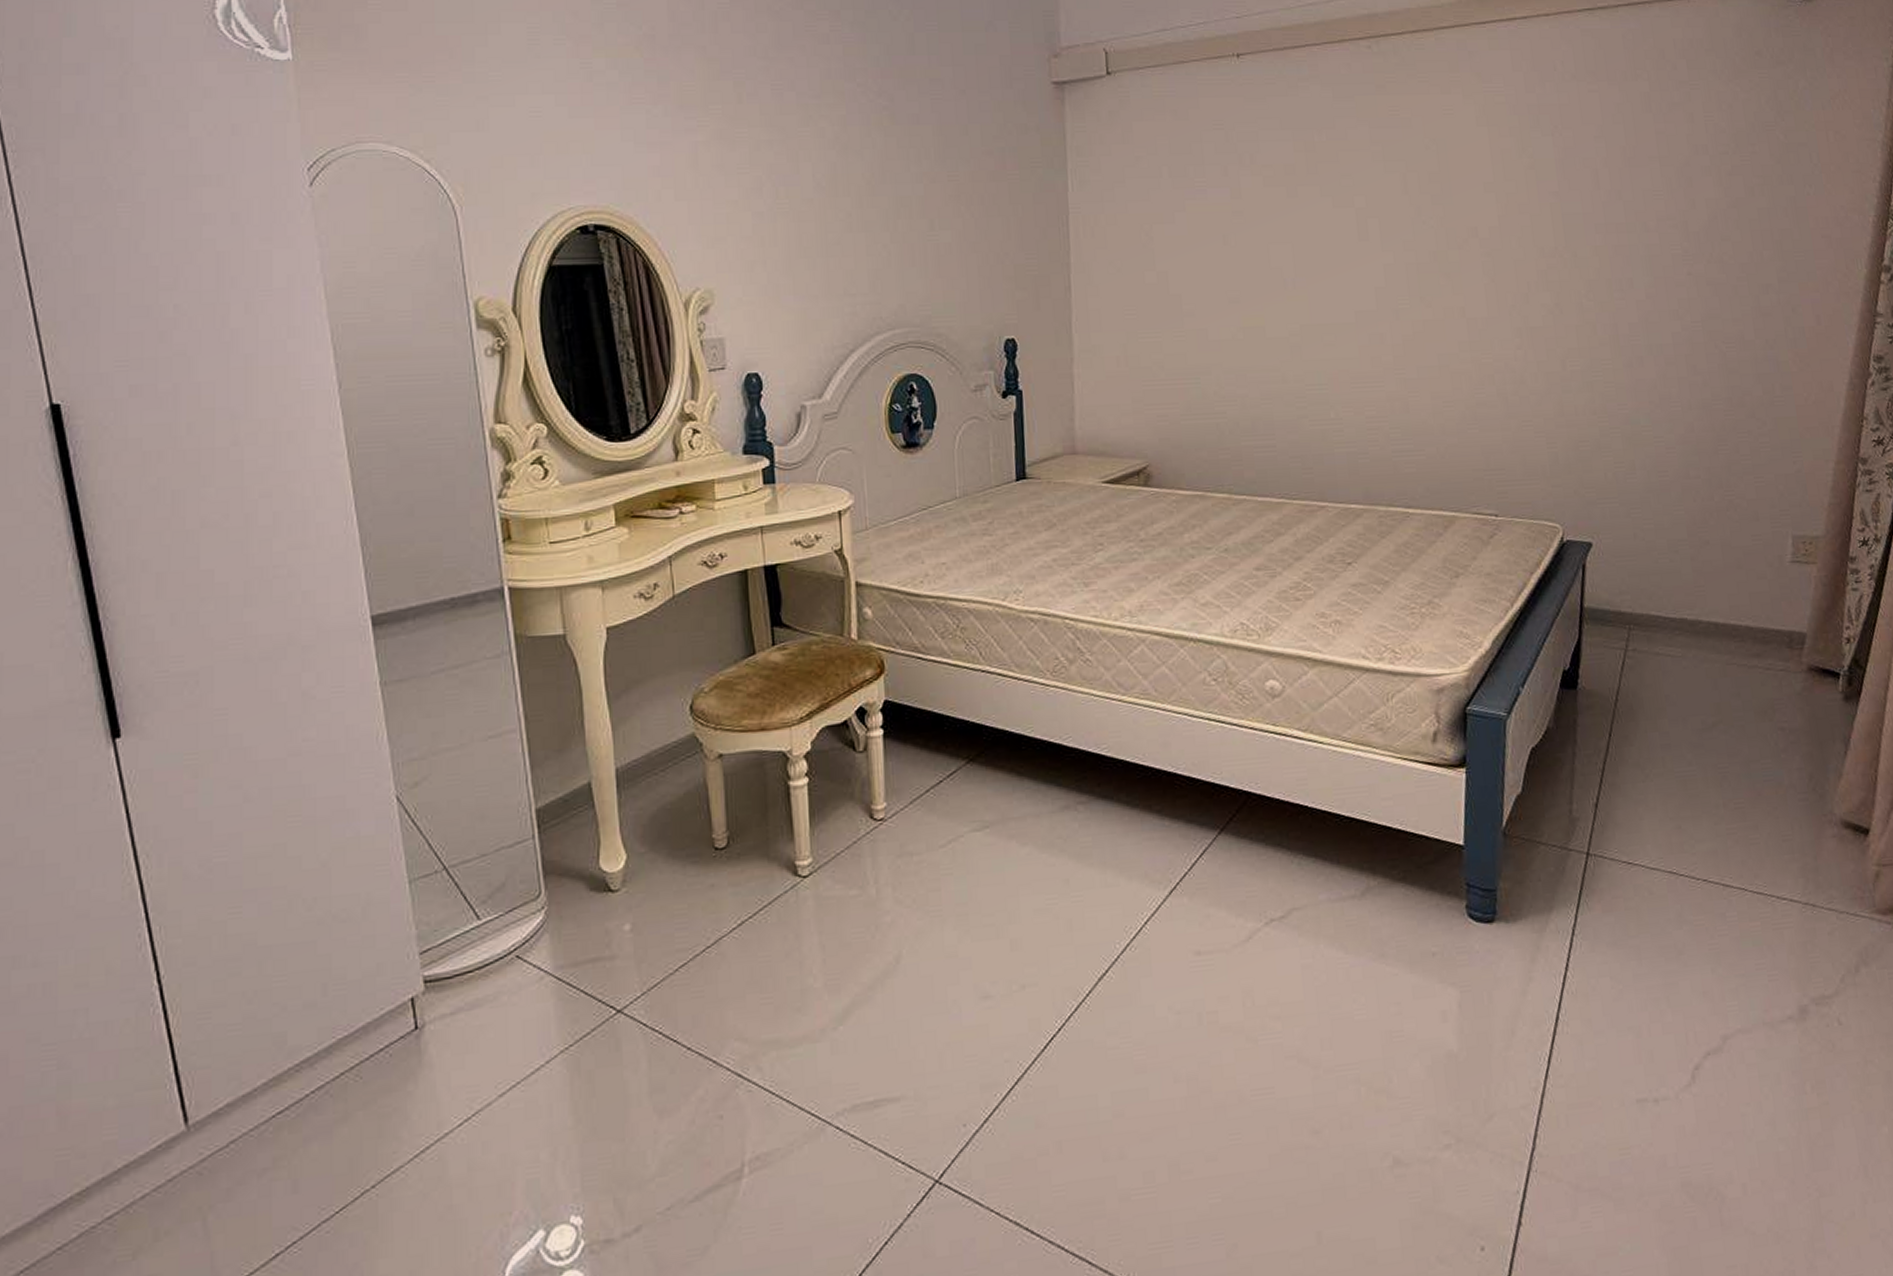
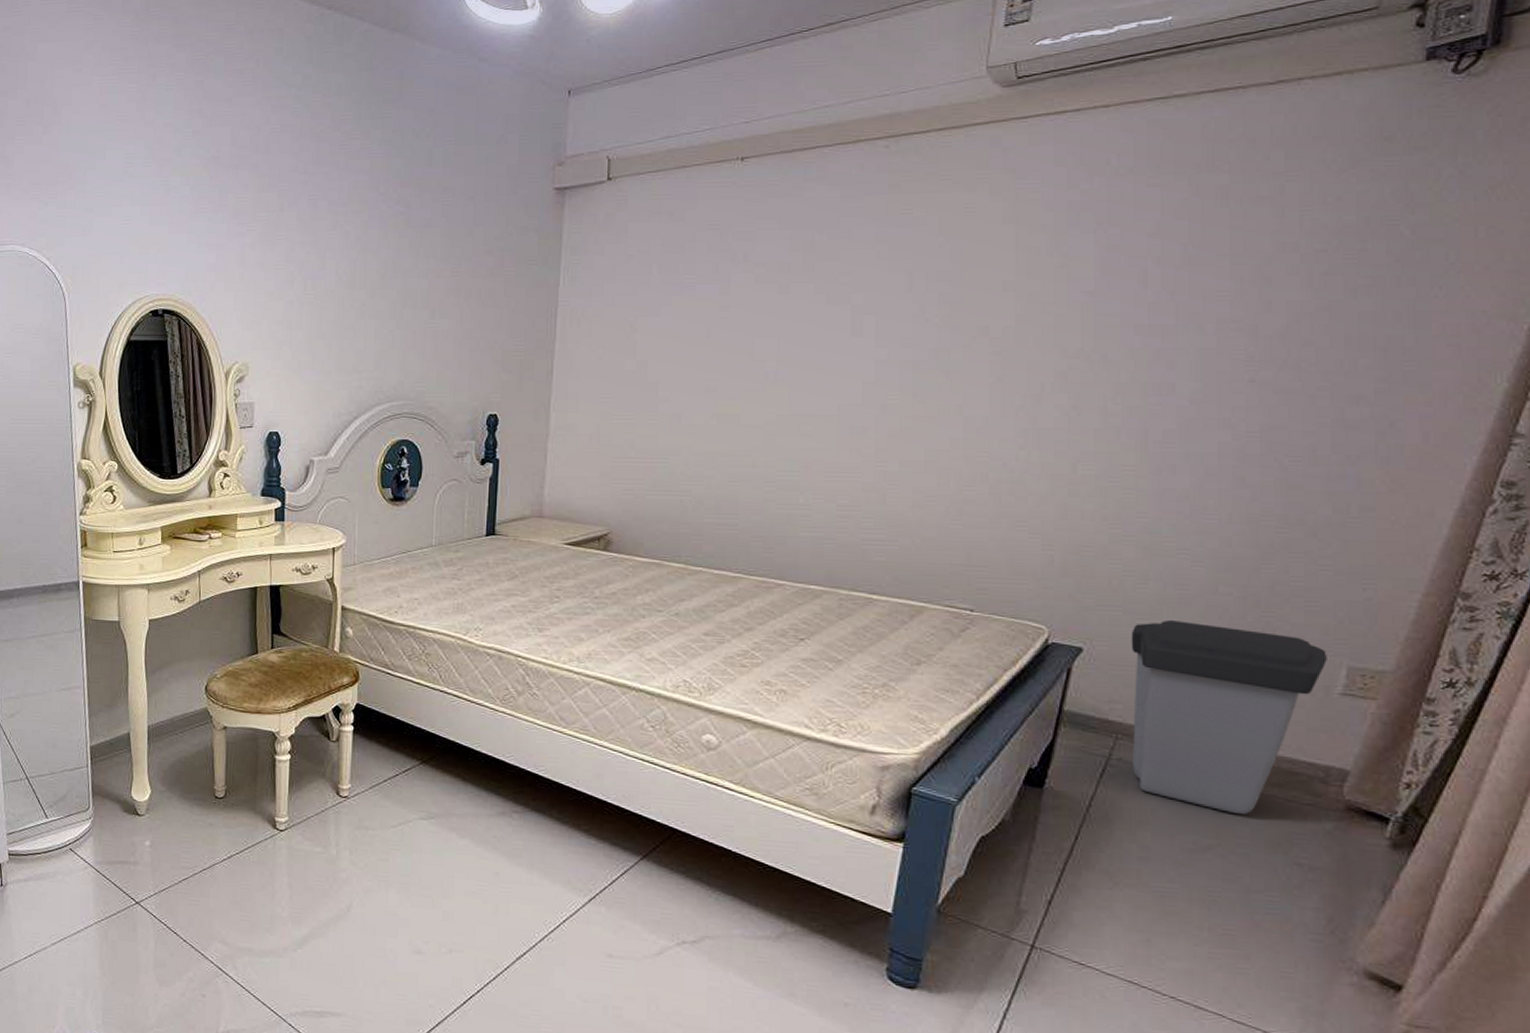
trash can: none [1628,506,1777,689] -> present [1131,619,1327,815]

